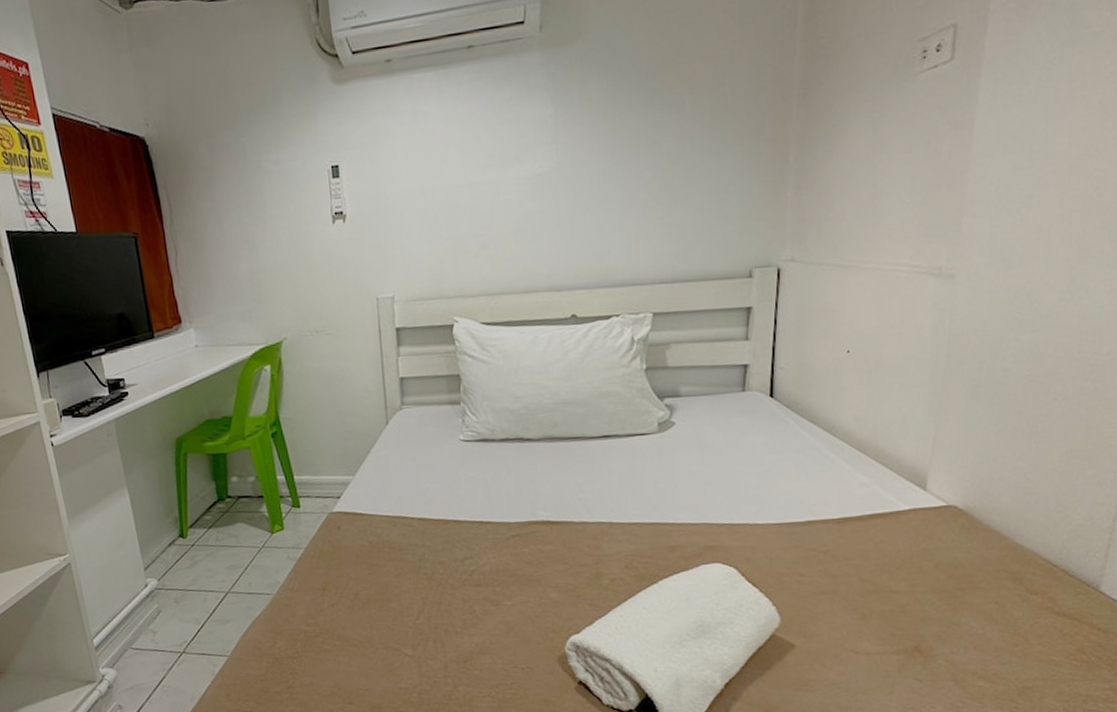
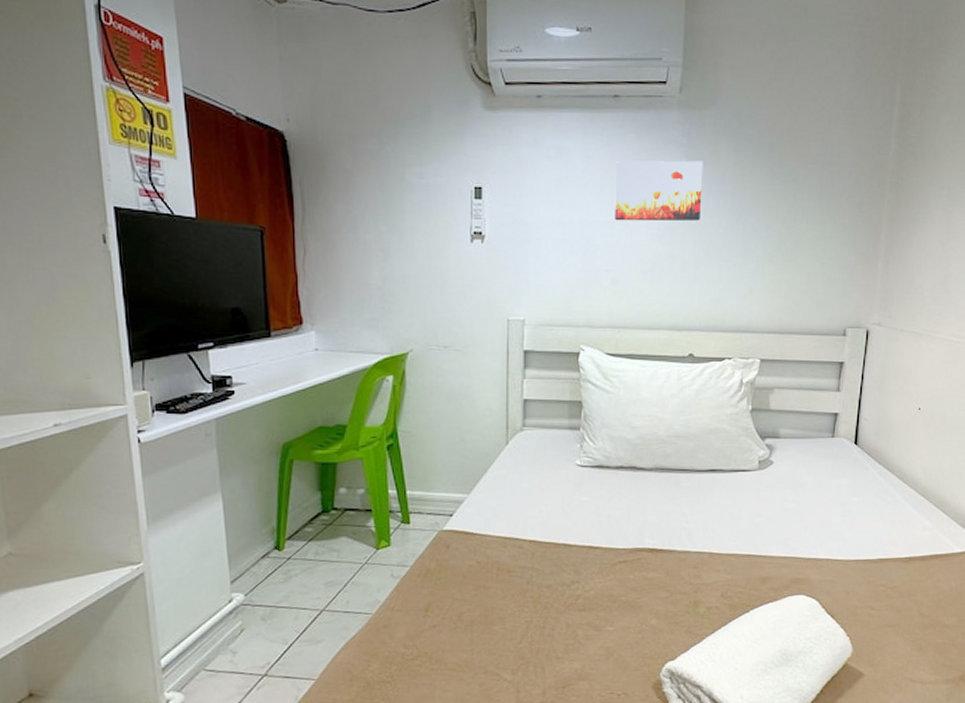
wall art: none [476,103,574,182] -> present [615,160,703,221]

